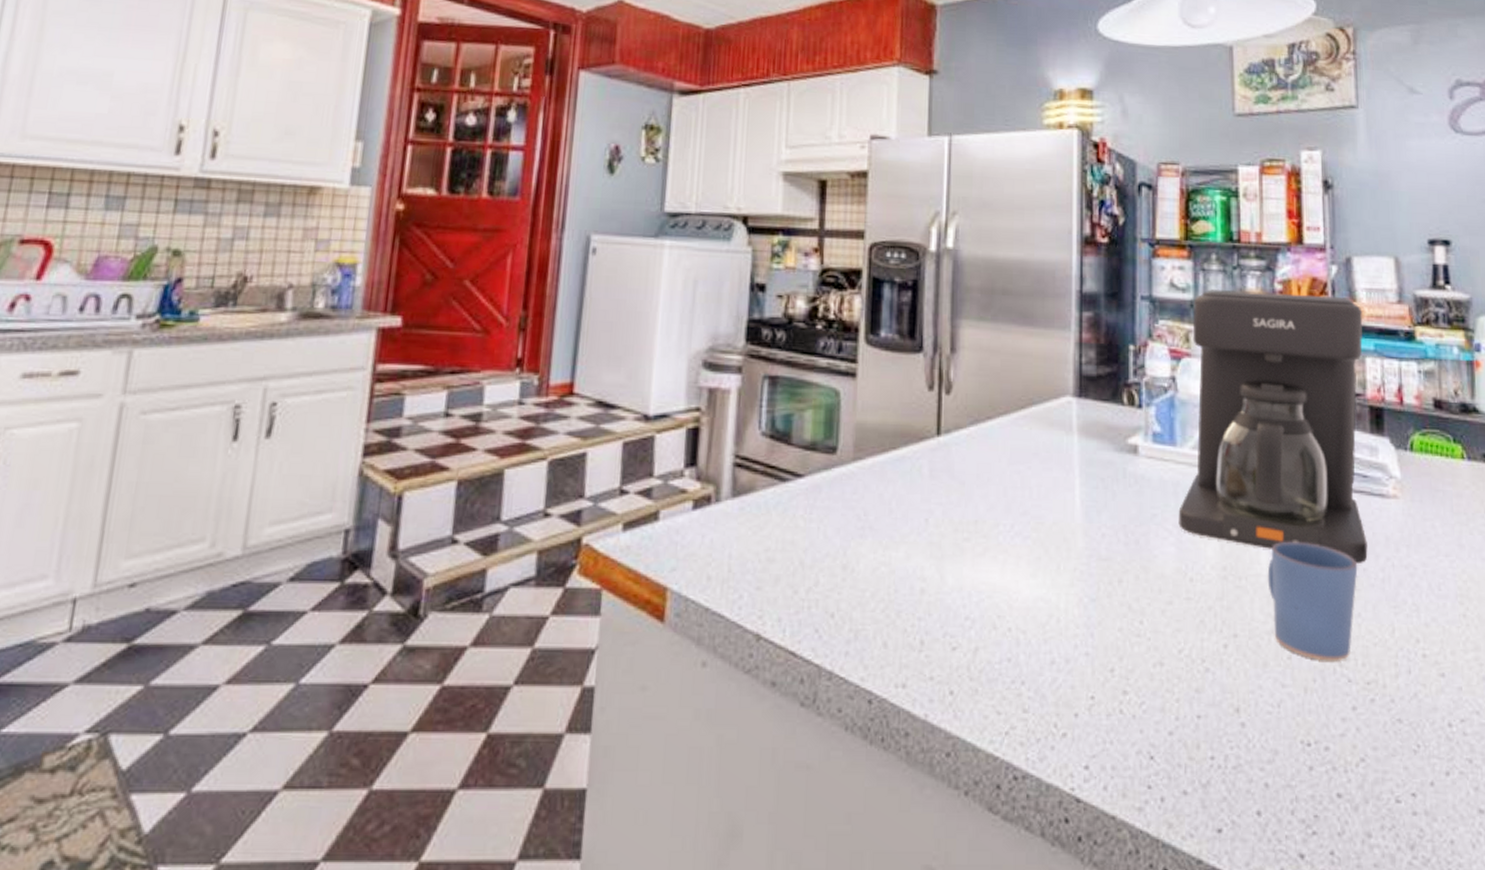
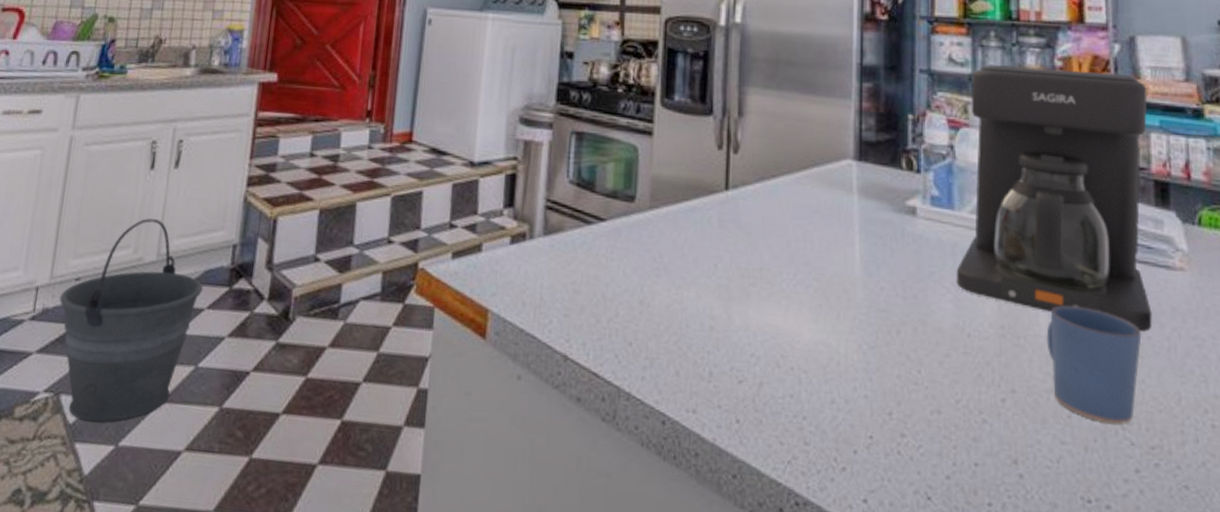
bucket: none [106,503,306,765] -> present [59,218,203,423]

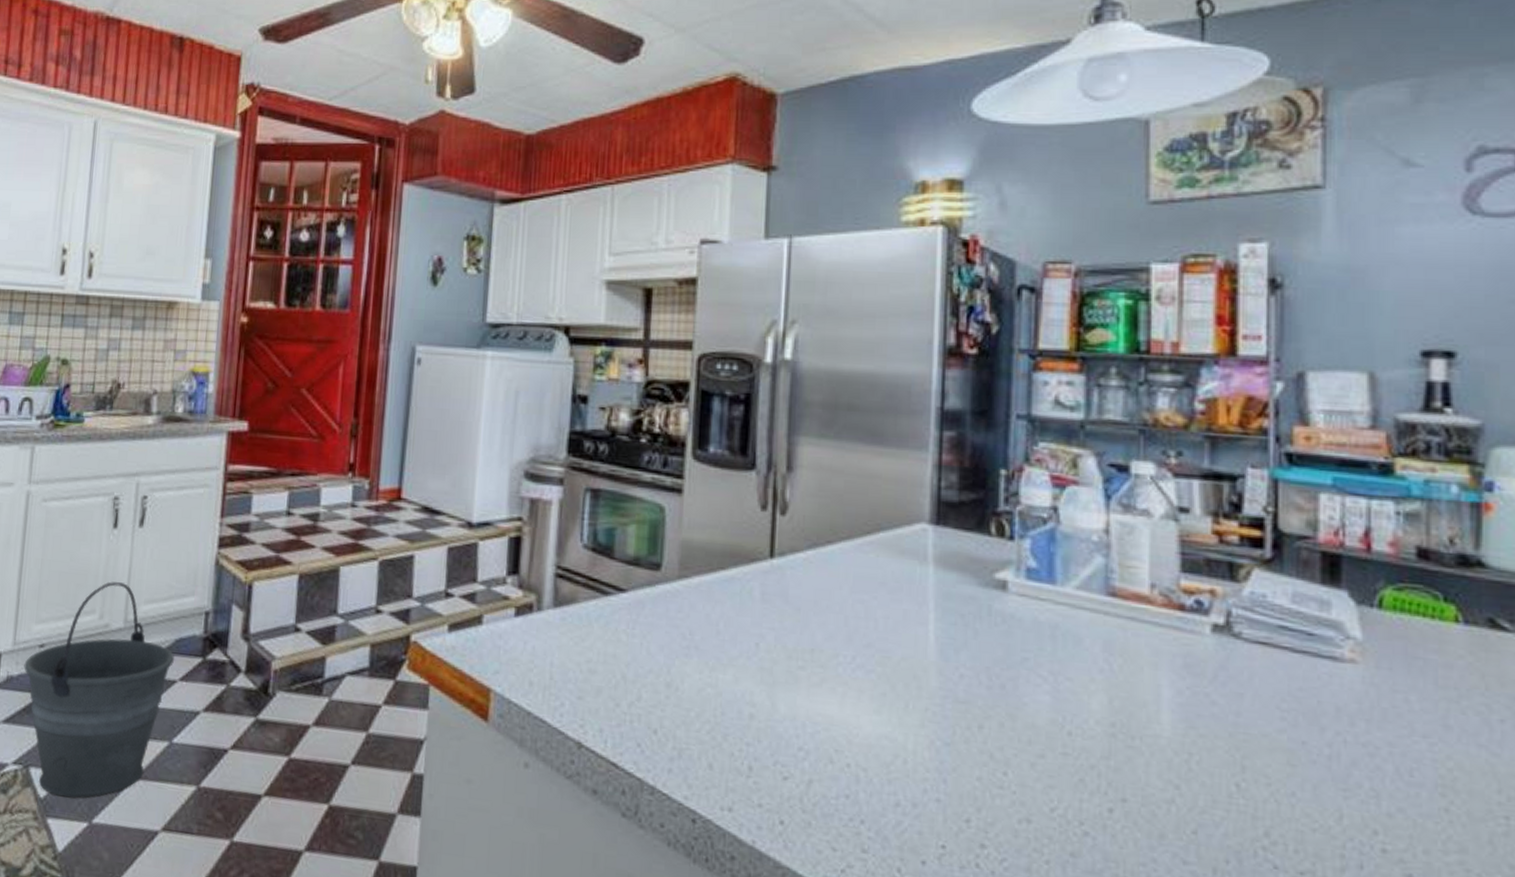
coffee maker: present [956,64,1152,332] -> none [1055,407,1318,735]
mug: present [1046,305,1142,424] -> none [1169,701,1294,844]

